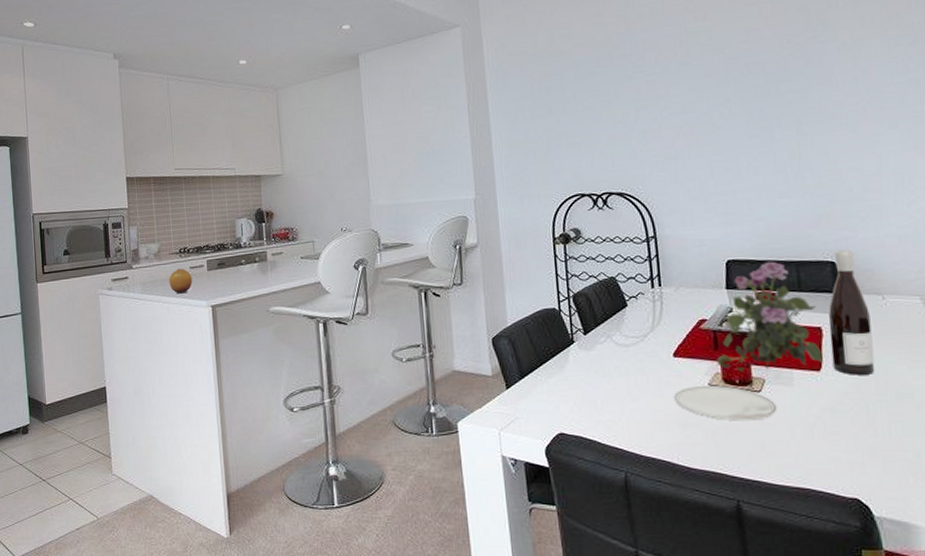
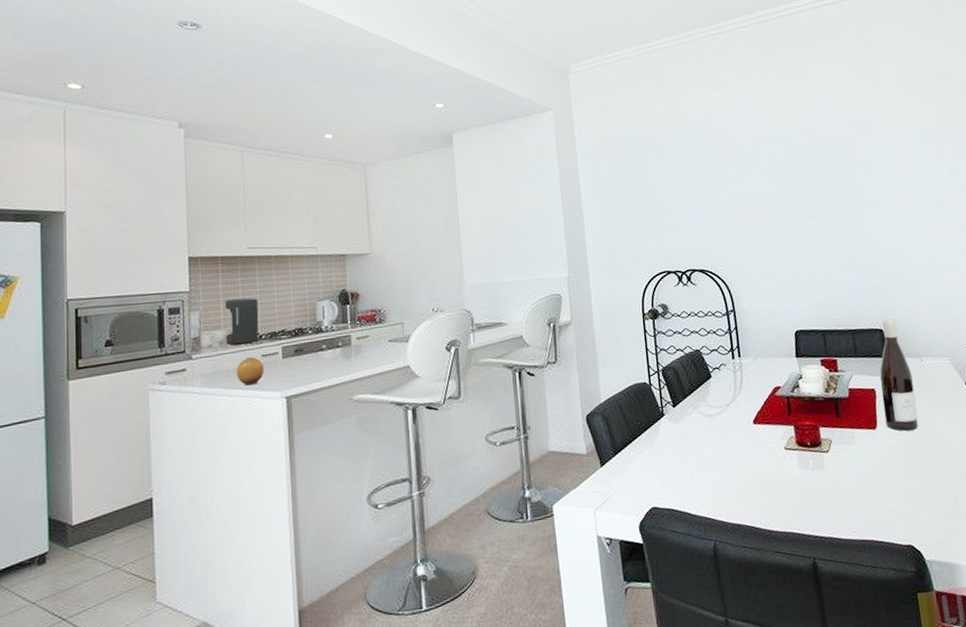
coffee maker: none [157,215,187,258] -> present [224,298,259,345]
plate: present [673,385,777,422] -> none [754,448,843,482]
flower bouquet: present [717,261,824,372] -> none [790,330,878,435]

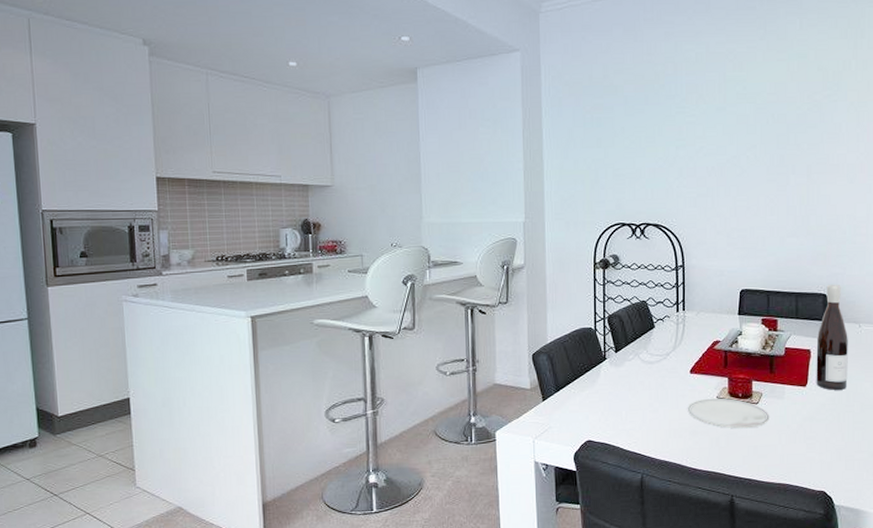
coffee maker: present [224,298,259,345] -> none [192,221,225,265]
fruit: present [236,357,264,386] -> none [204,277,230,303]
plate: none [754,448,843,482] -> present [687,398,770,429]

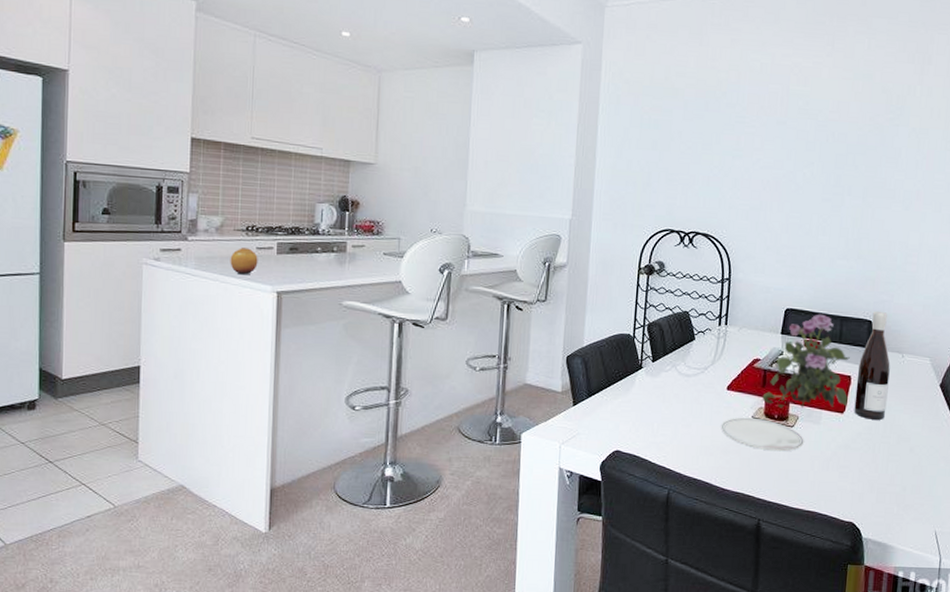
fruit: none [204,277,230,303] -> present [230,248,258,275]
flower bouquet: none [725,292,810,387] -> present [762,314,850,409]

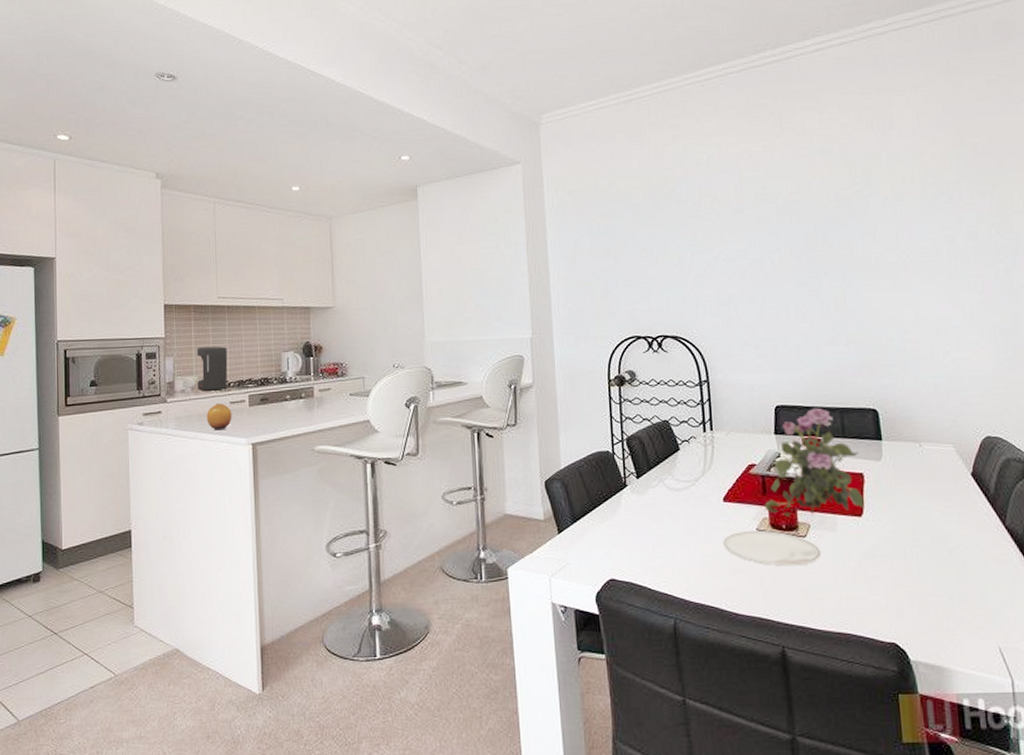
coffee maker: none [222,188,258,235] -> present [196,346,228,391]
bottle: present [854,310,891,420] -> none [869,397,912,521]

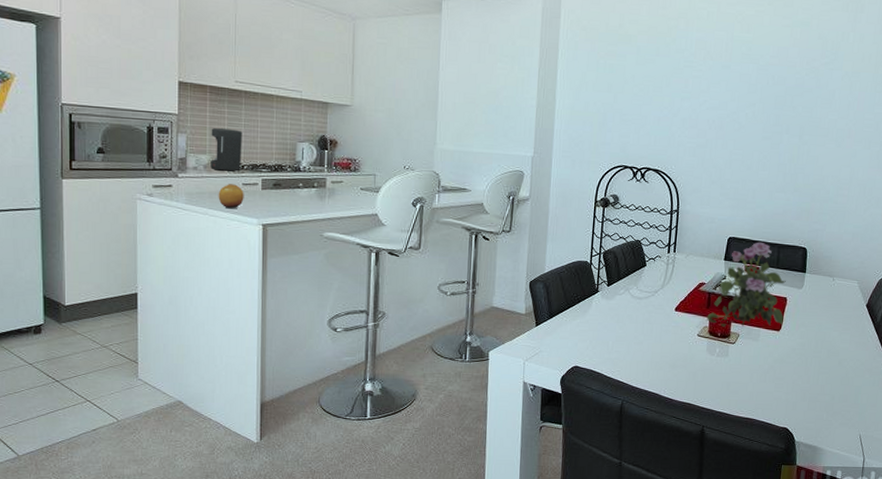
plate: present [722,530,821,567] -> none [669,335,744,366]

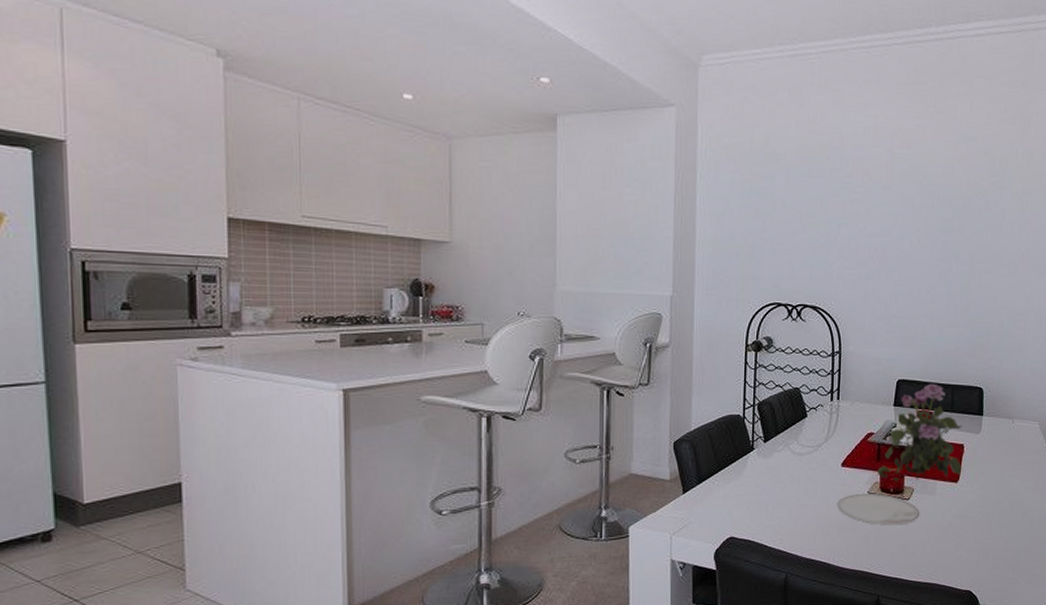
coffee maker: present [210,128,243,172] -> none [272,274,314,326]
fruit: present [218,184,244,209] -> none [284,342,318,373]
plate: none [669,335,744,366] -> present [837,493,920,526]

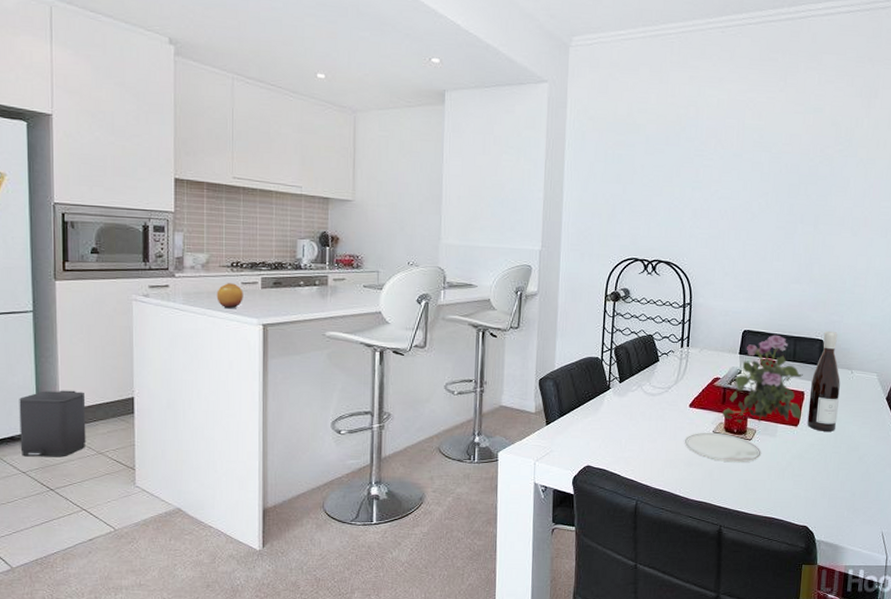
pedal bin: none [29,477,121,562] -> present [19,390,86,457]
fruit: none [284,342,318,373] -> present [216,283,243,309]
bottle: none [968,377,1001,487] -> present [807,330,841,432]

